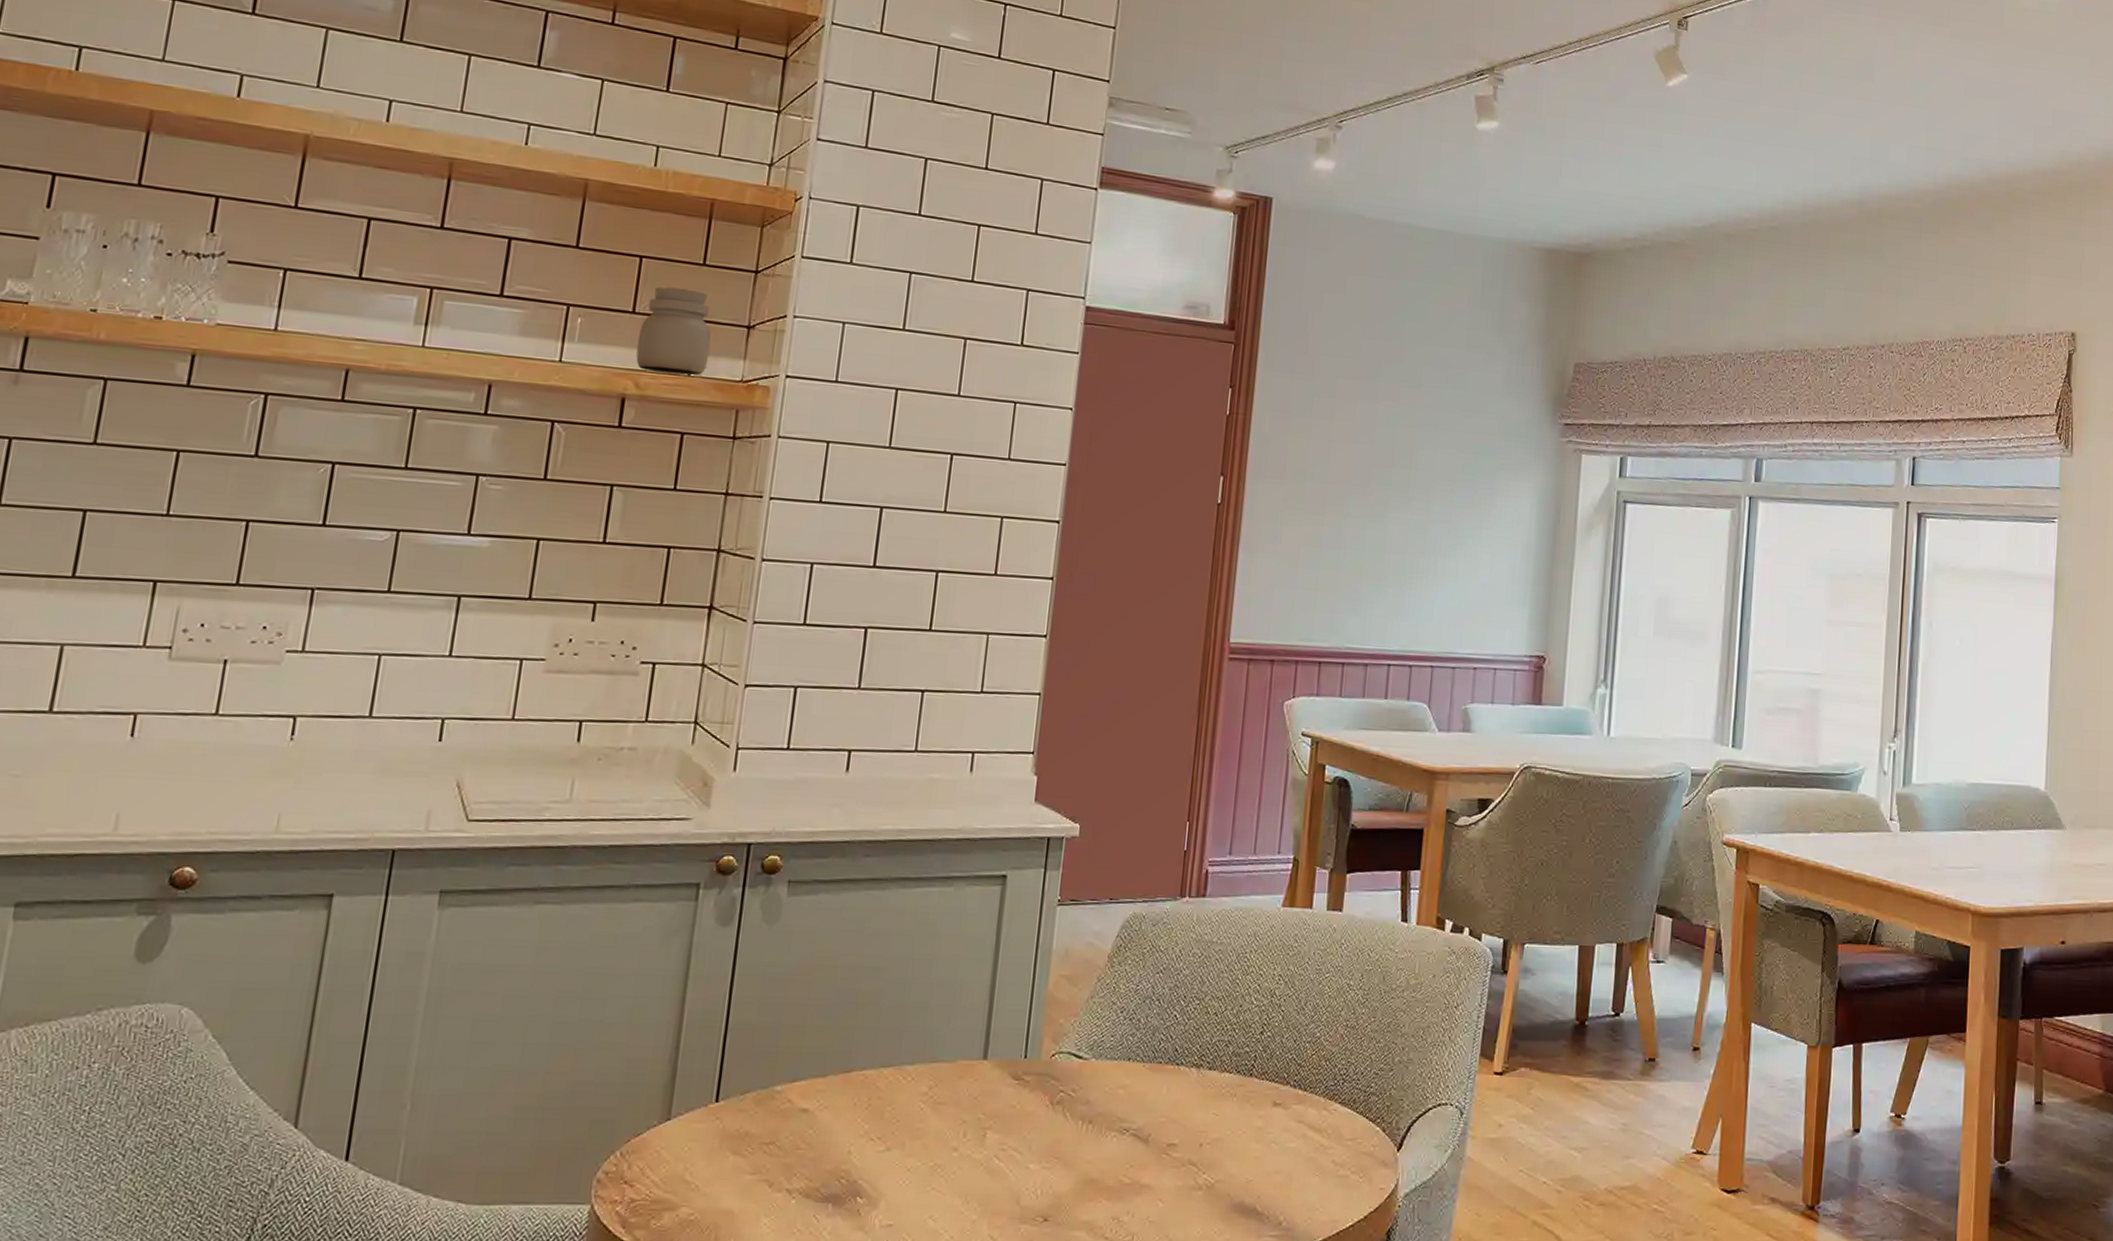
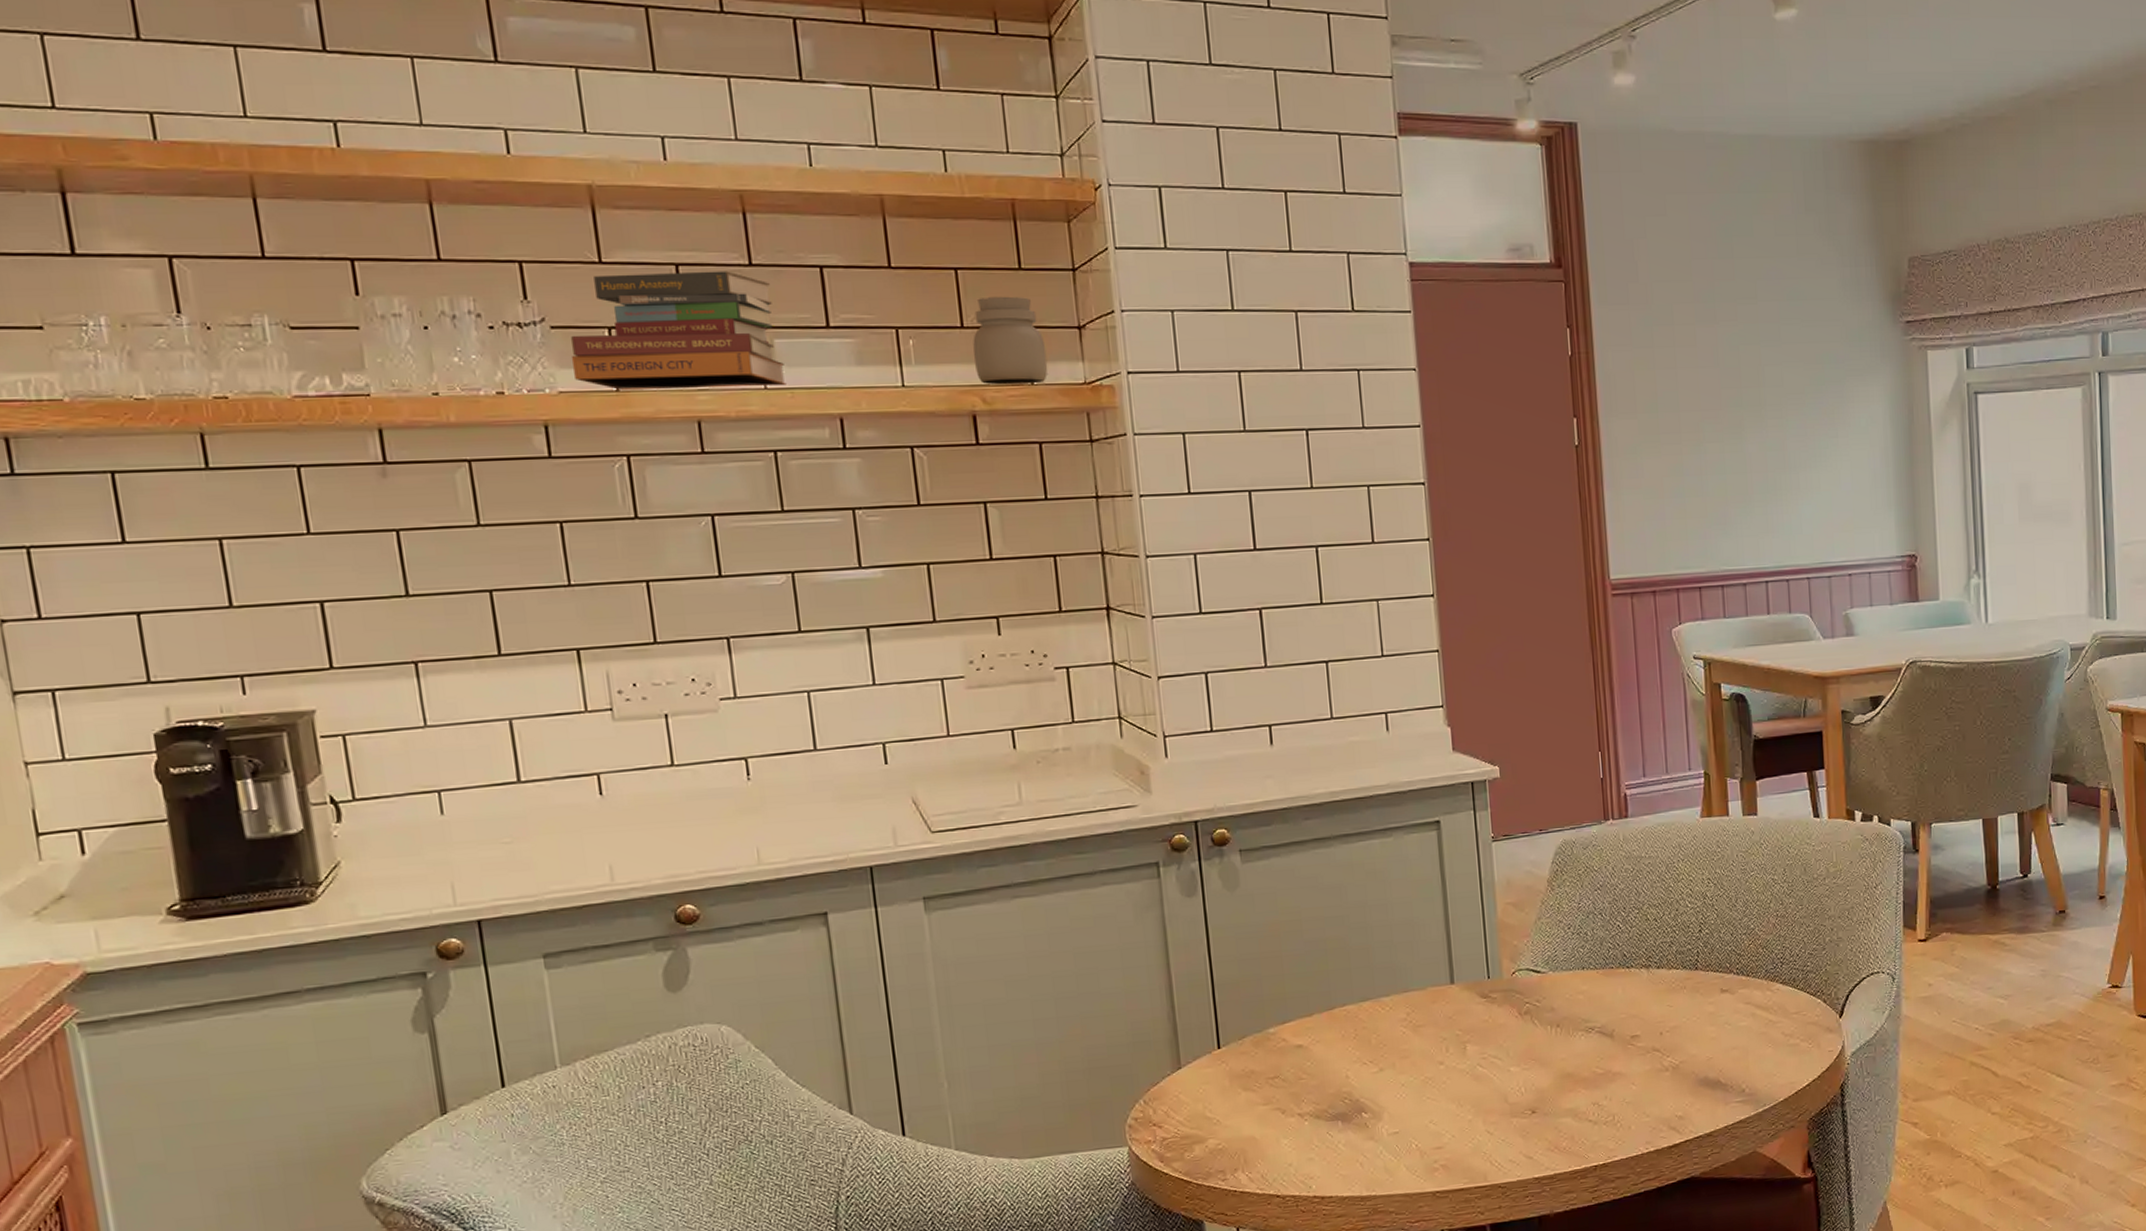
books: none [236,219,455,347] -> present [571,271,787,391]

